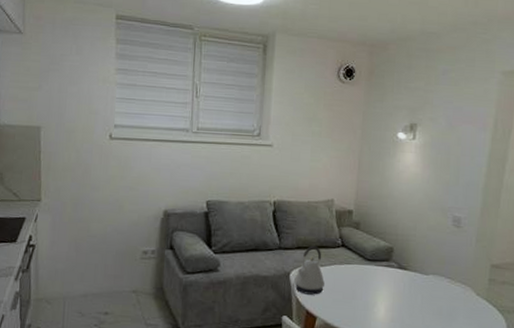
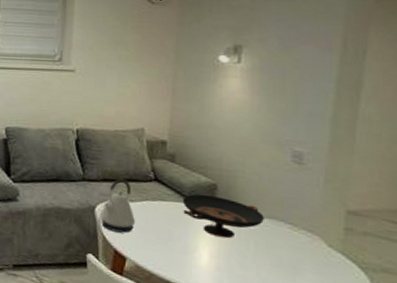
decorative bowl: none [364,256,429,294] -> present [182,194,264,239]

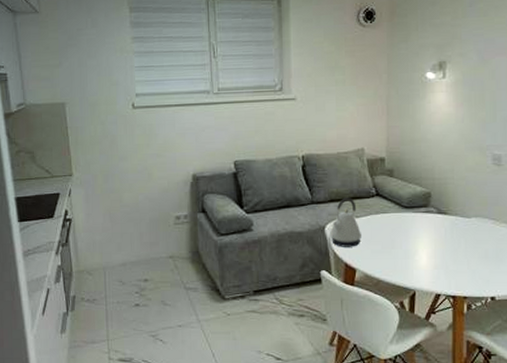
decorative bowl: present [182,194,264,239] -> none [401,202,472,240]

